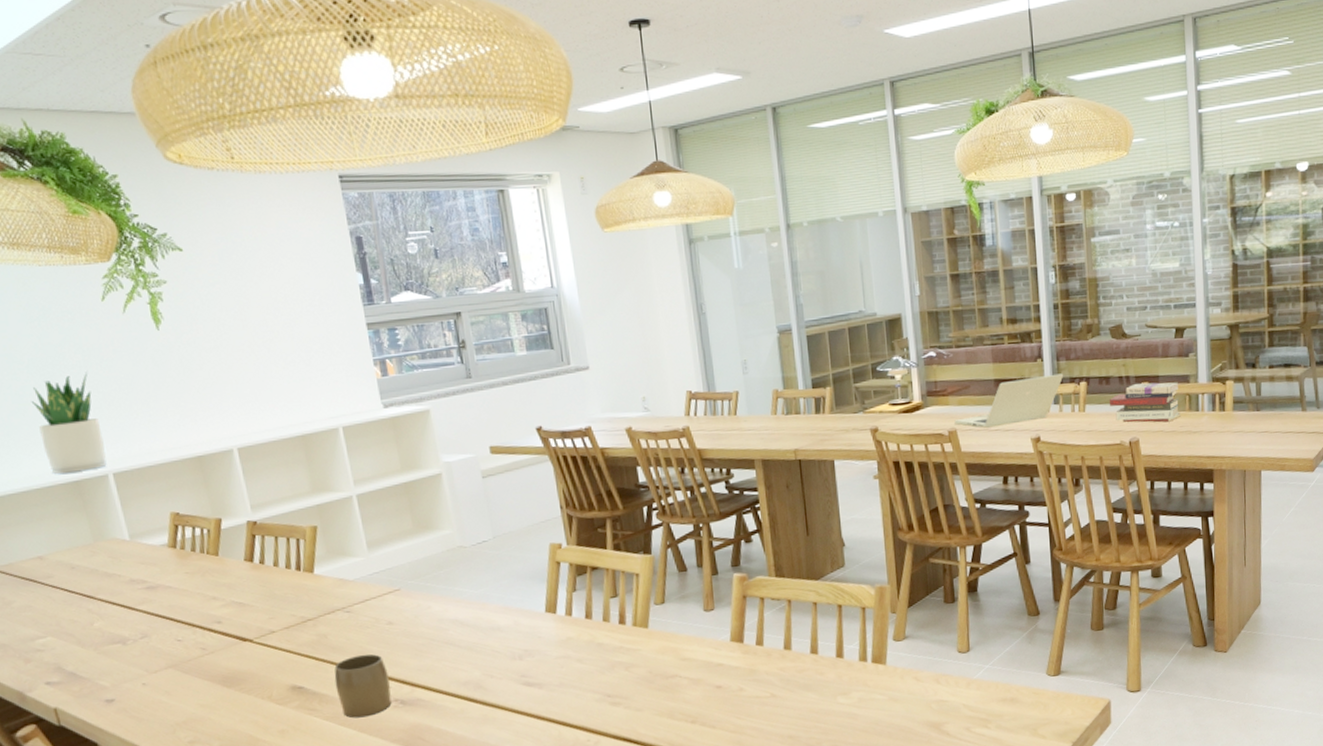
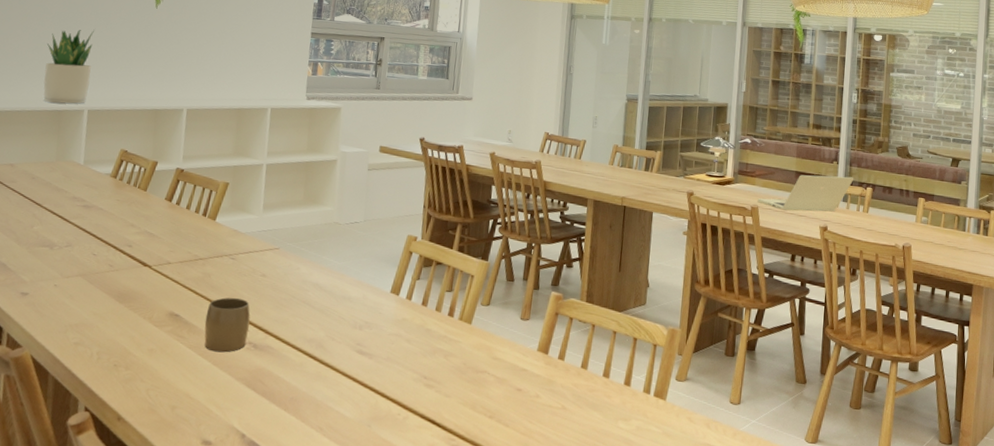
books: present [1109,382,1181,423] -> none [889,197,951,236]

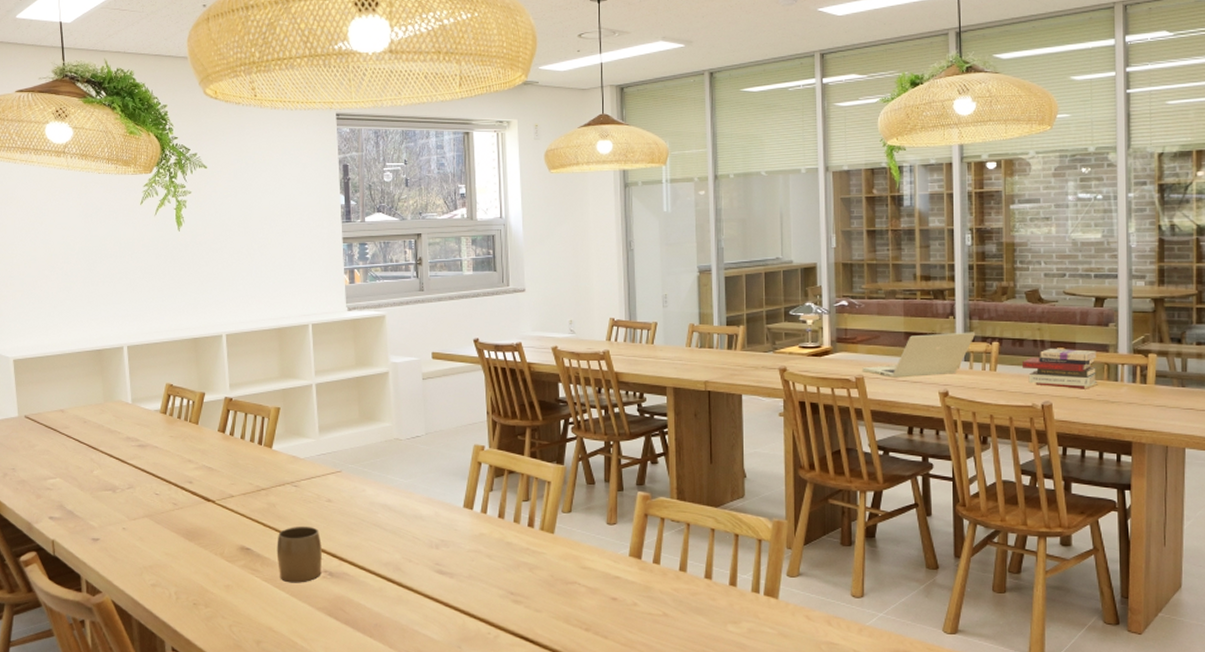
planter: present [43,29,95,104] -> none [76,261,124,343]
books: none [889,197,951,236] -> present [1021,348,1098,389]

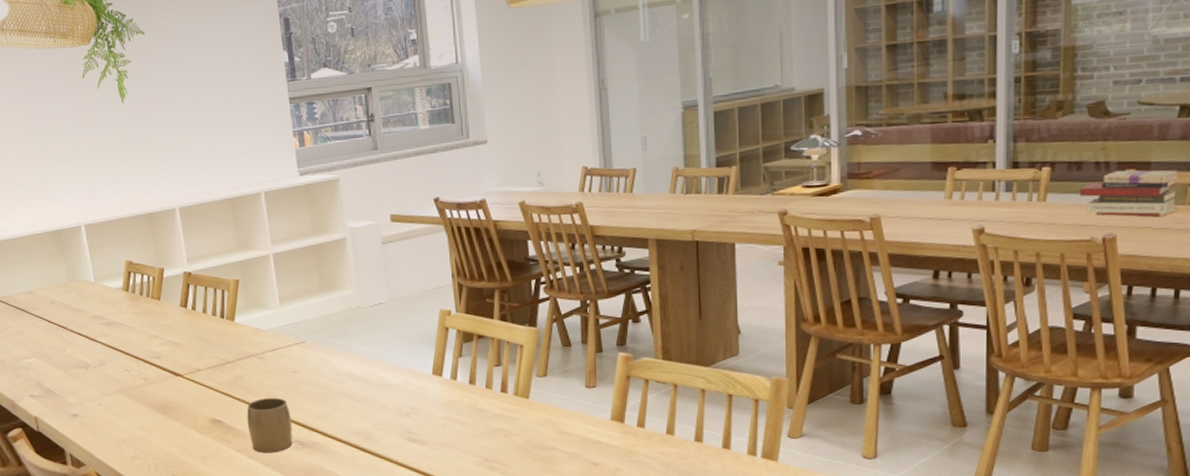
laptop: present [862,332,976,378] -> none [878,157,1021,216]

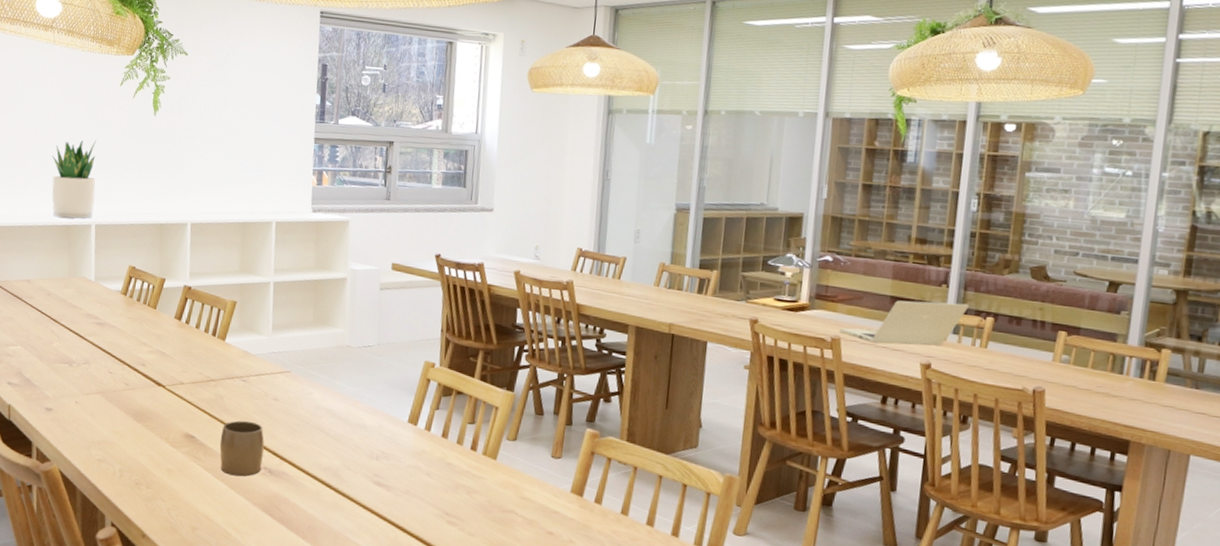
planter: none [29,138,80,224] -> present [52,140,96,219]
laptop: none [878,157,1021,216] -> present [839,300,970,346]
books: present [1078,170,1179,218] -> none [1016,330,1104,379]

